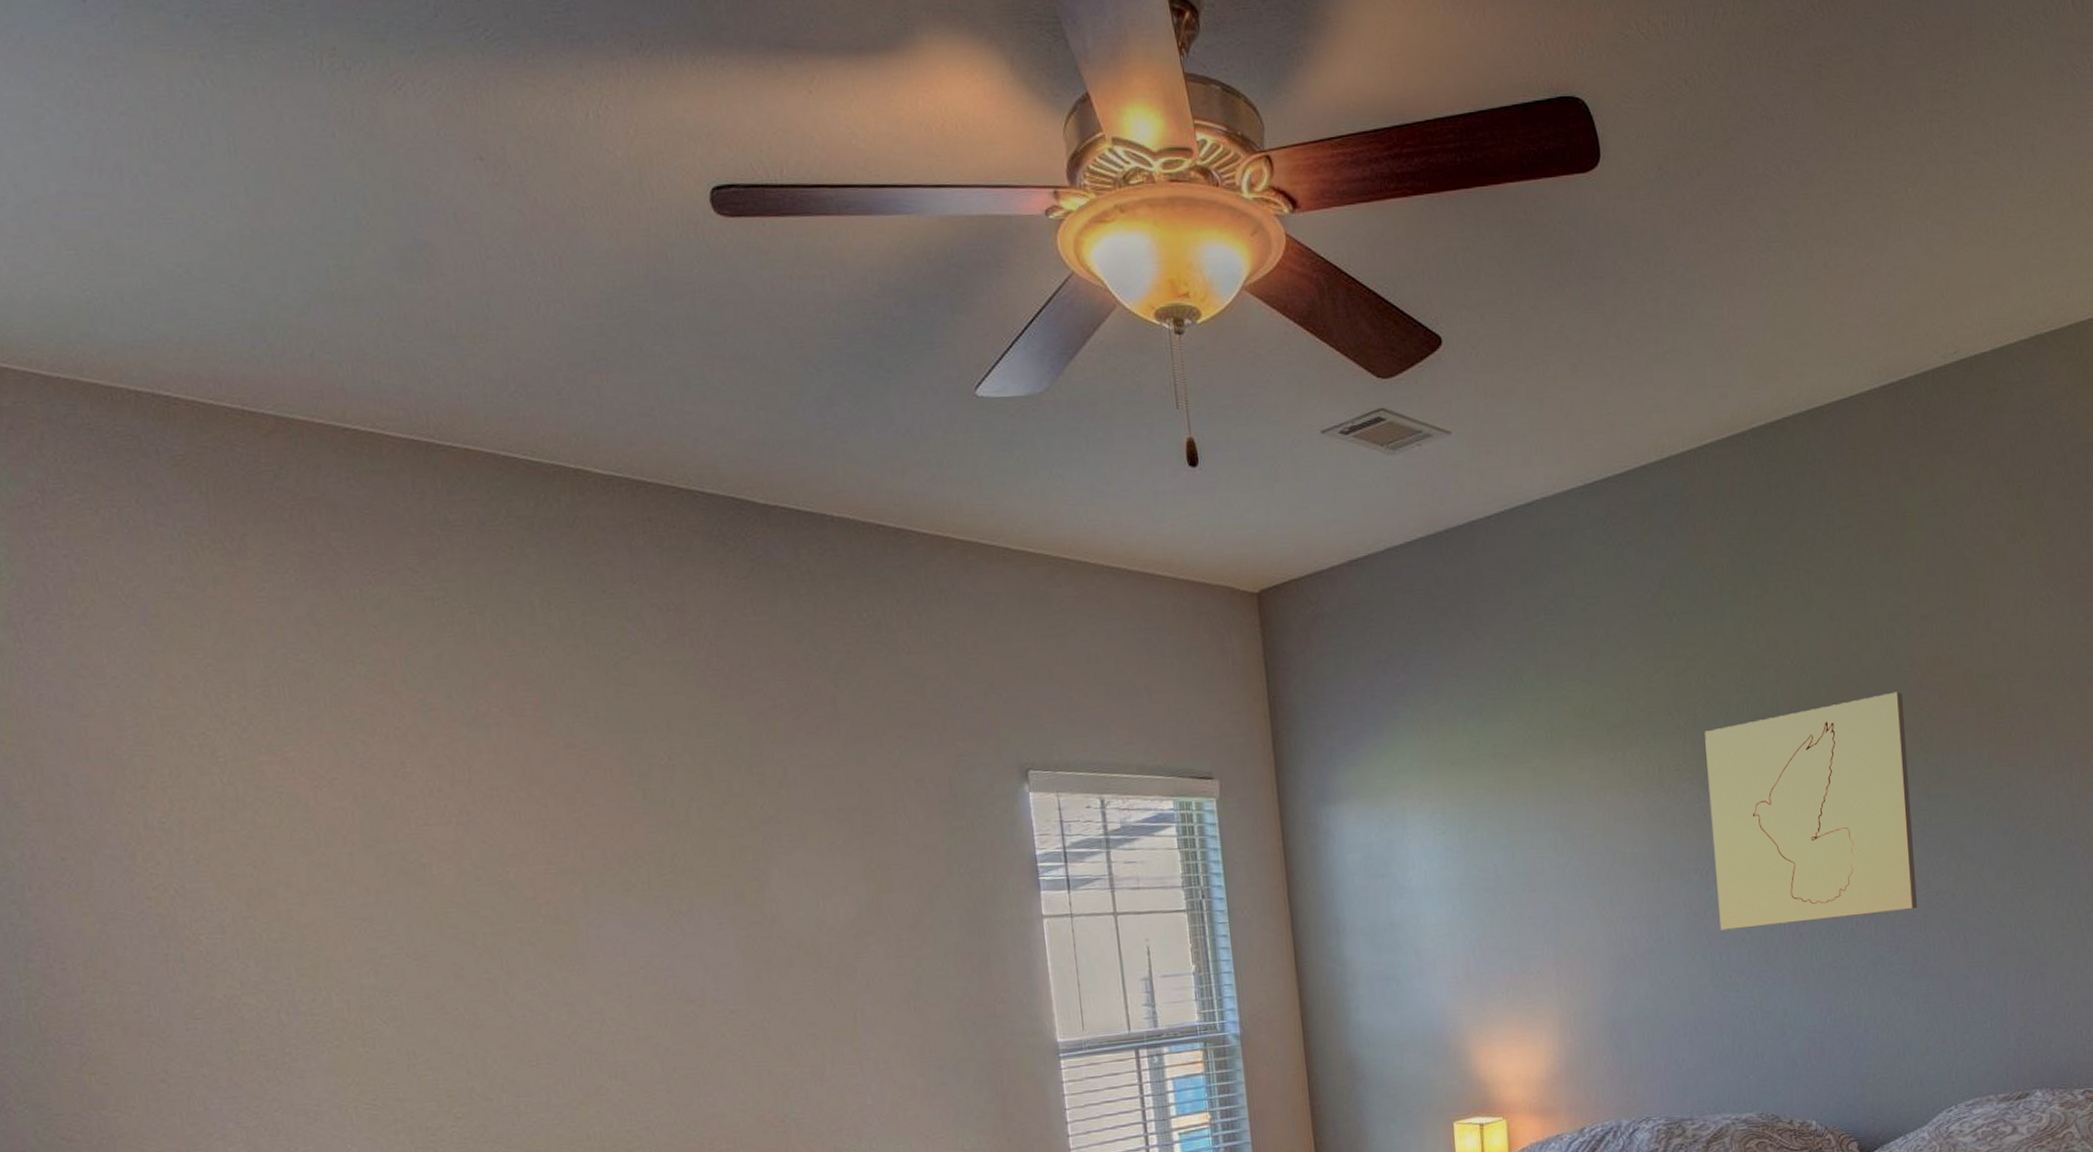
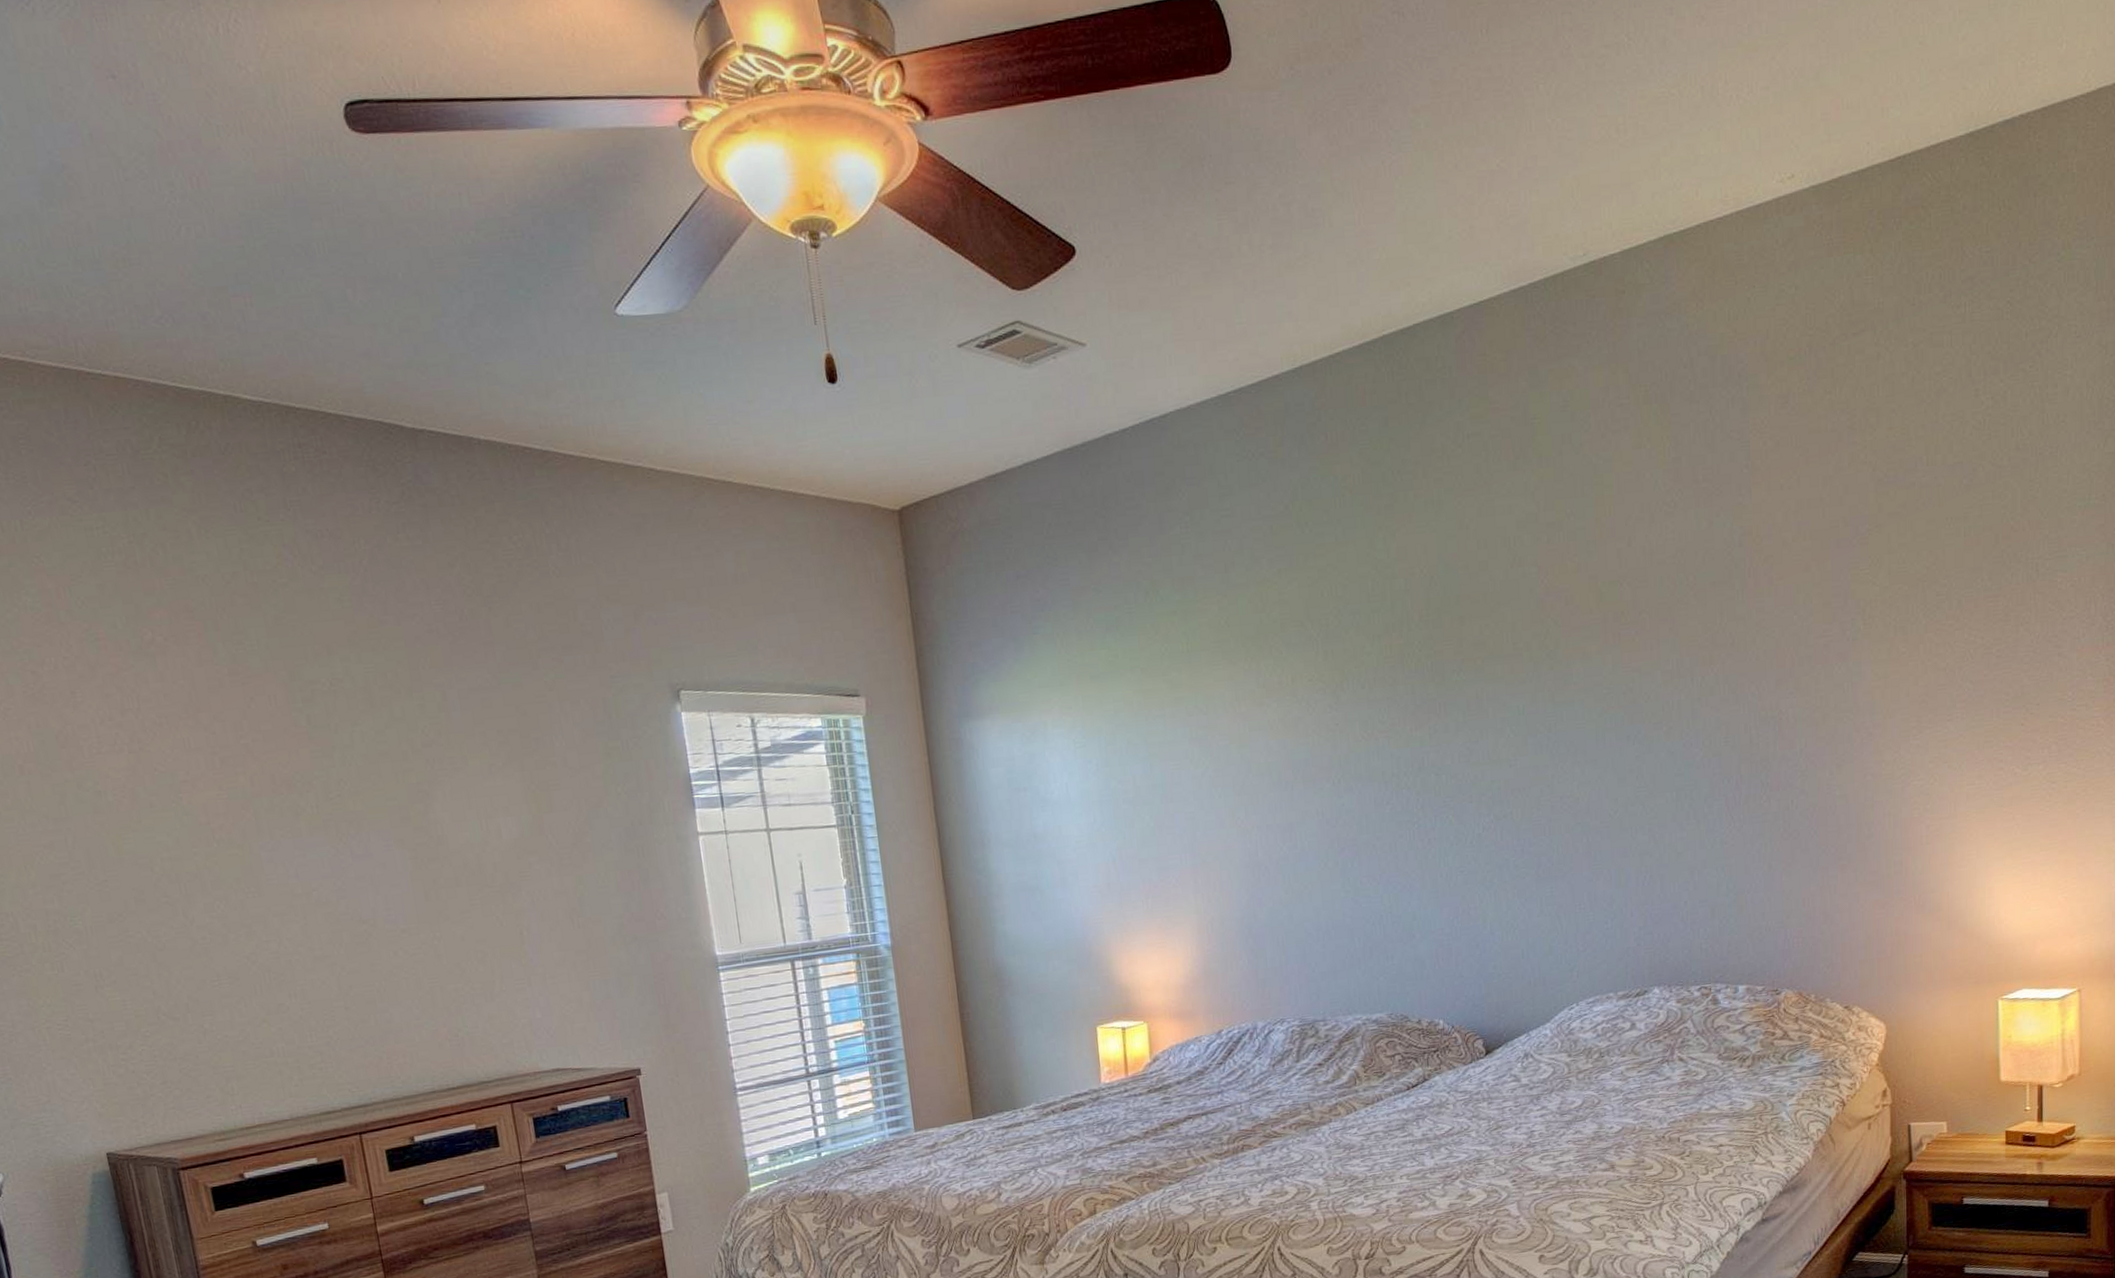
wall art: present [1705,691,1918,931] -> none [1336,599,1543,838]

